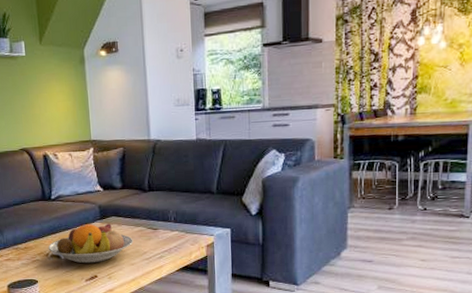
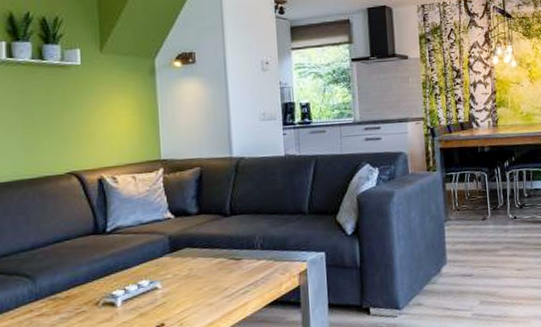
fruit bowl: present [48,223,133,264] -> none [98,257,212,310]

